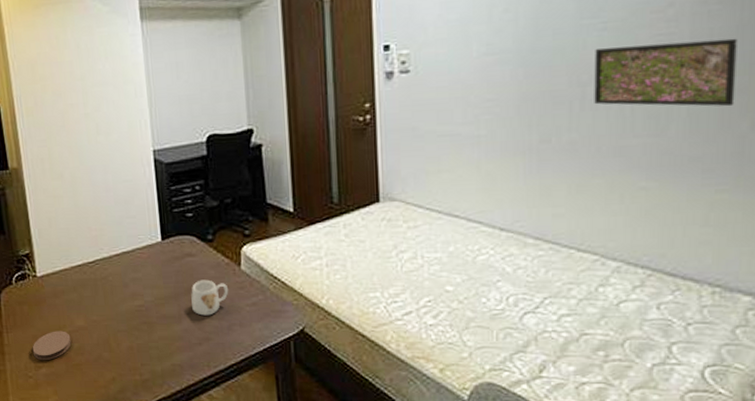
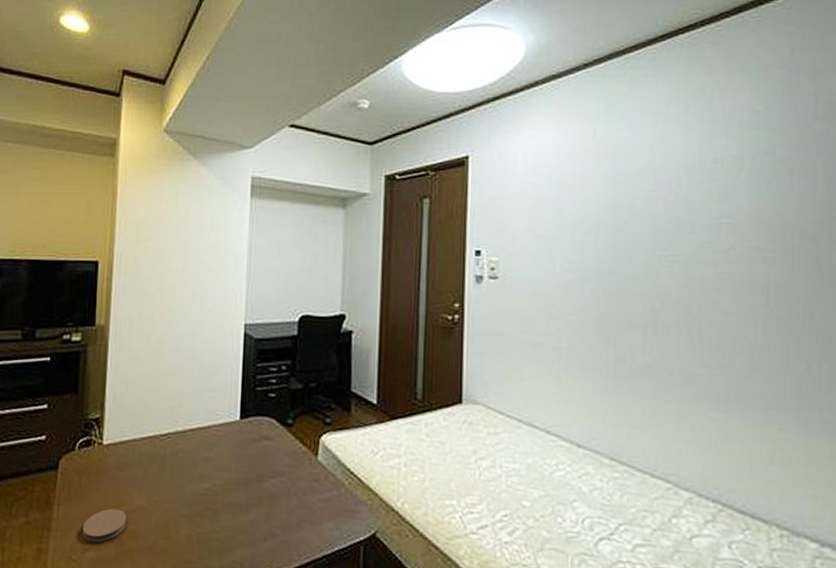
mug: present [191,279,229,316] -> none [262,467,303,508]
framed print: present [594,38,737,107] -> none [666,279,791,348]

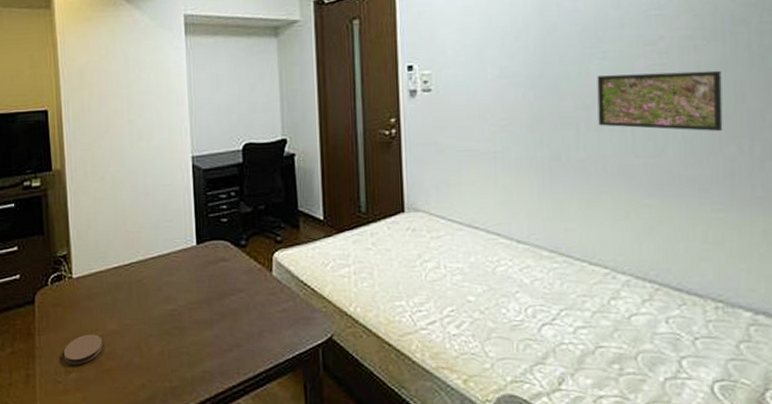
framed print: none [666,279,791,348] -> present [597,70,723,132]

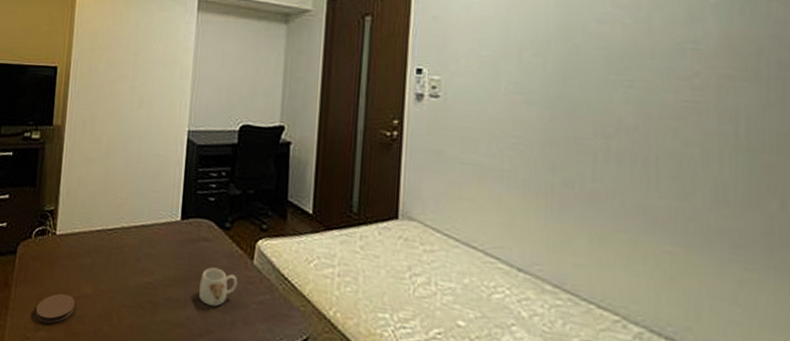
mug: none [223,285,260,321] -> present [199,267,238,307]
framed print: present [597,70,723,132] -> none [619,105,764,184]

